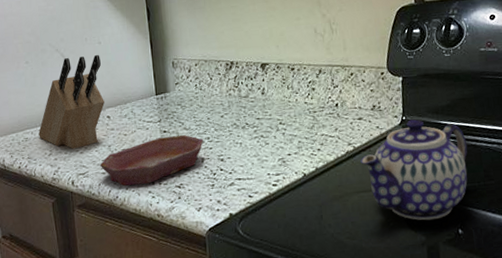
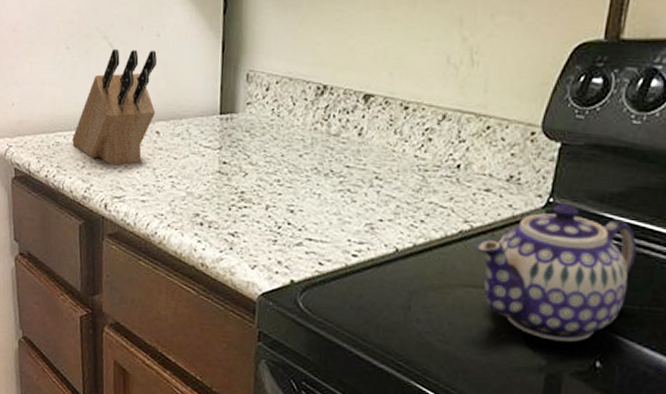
bowl: present [99,135,203,186] -> none [139,169,272,224]

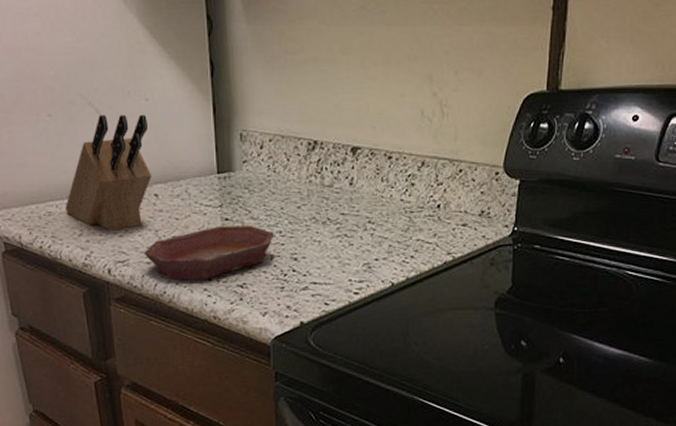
bowl: none [139,169,272,224] -> present [143,226,274,280]
teapot: present [476,203,637,342] -> none [459,231,584,346]

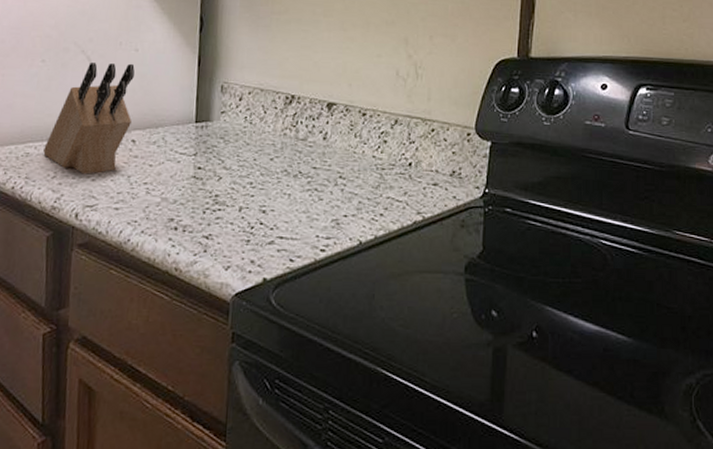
bowl: present [143,226,274,280] -> none [113,174,245,228]

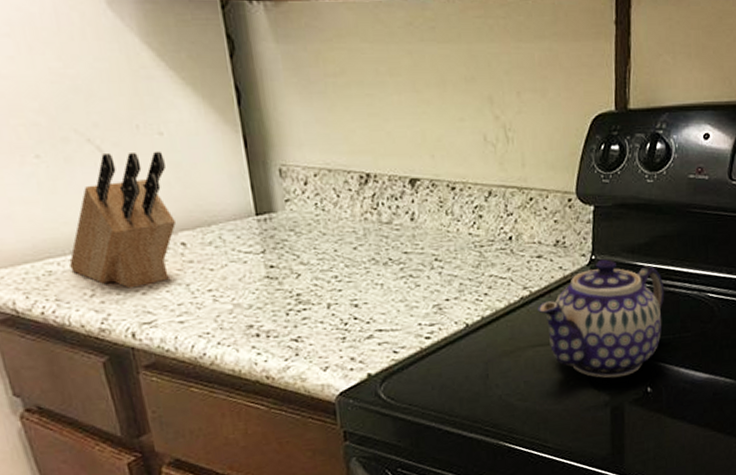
teapot: none [429,193,556,317] -> present [538,259,665,378]

